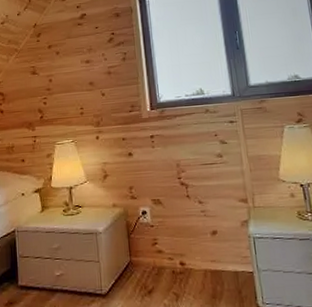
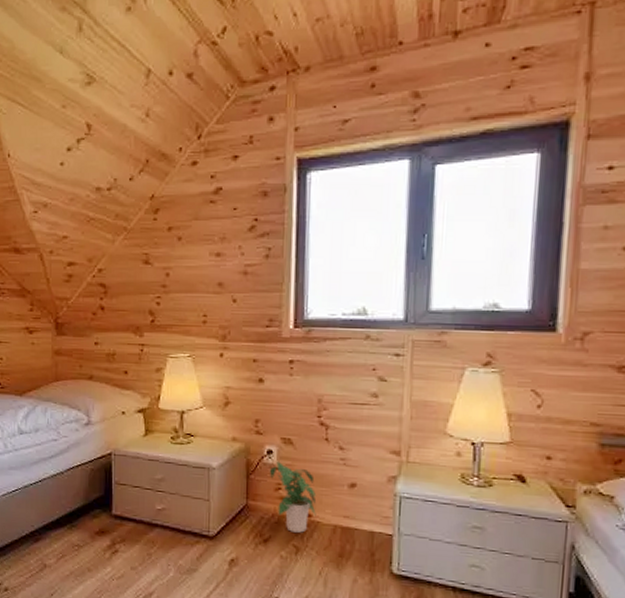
potted plant: none [145,219,189,281] -> present [269,461,317,533]

